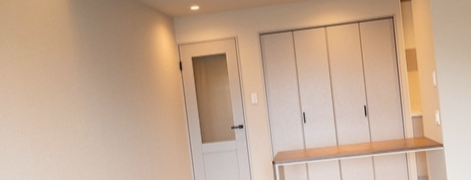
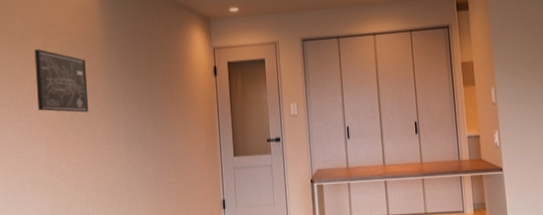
wall art: none [11,51,67,109] -> present [34,49,89,113]

